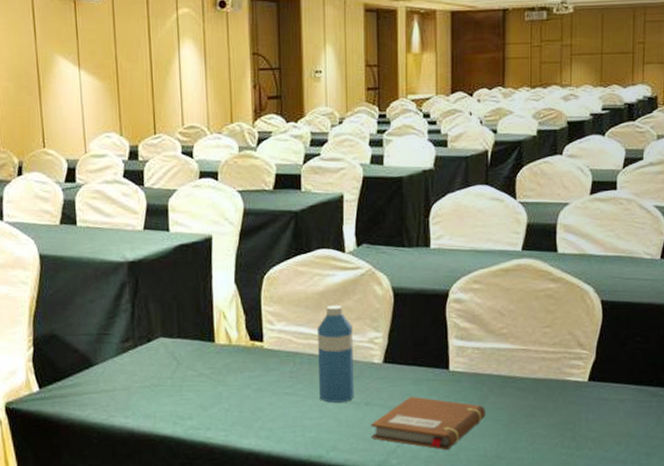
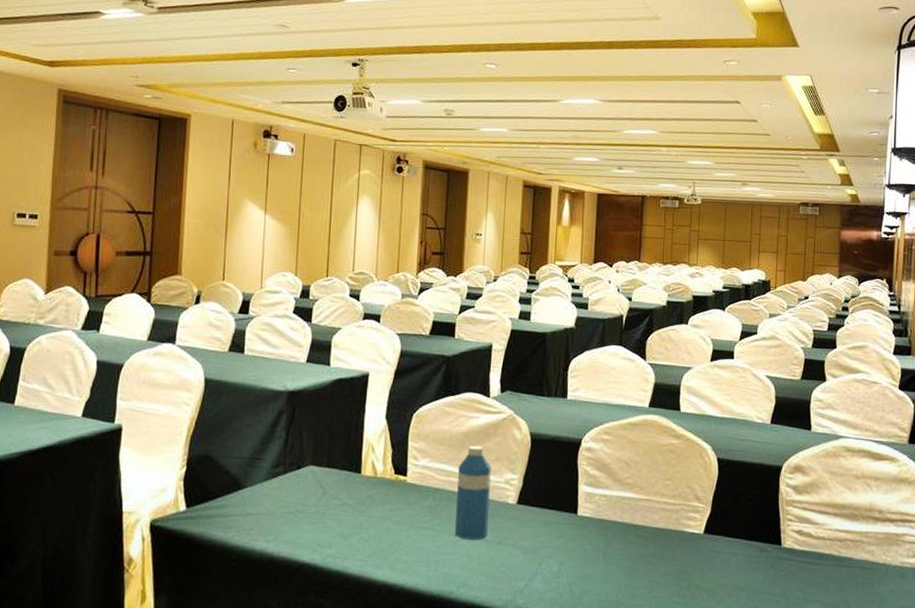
notebook: present [371,396,485,450] -> none [501,538,609,592]

